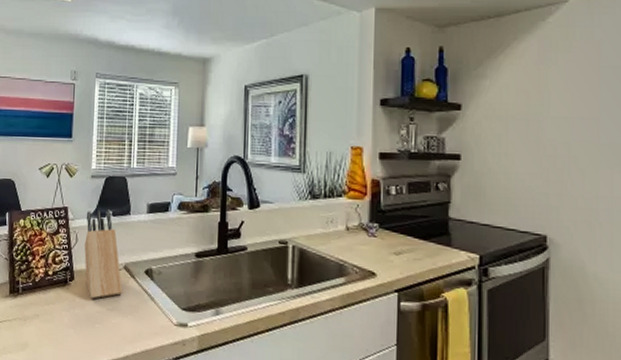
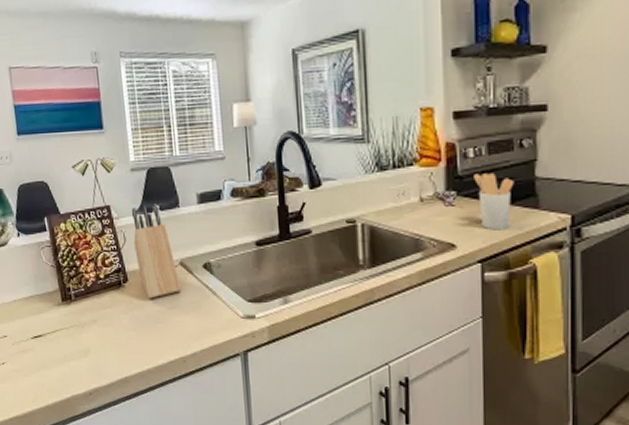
utensil holder: none [395,209,430,264] -> present [474,173,514,230]

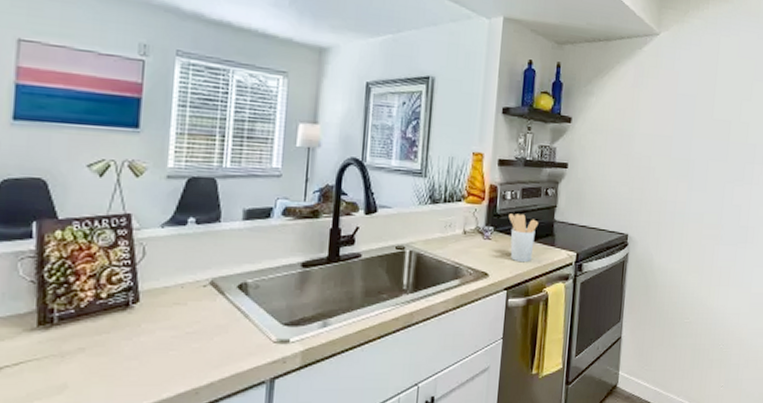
knife block: present [132,204,181,299] -> none [154,216,208,322]

